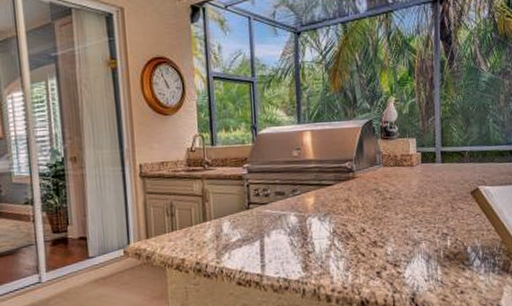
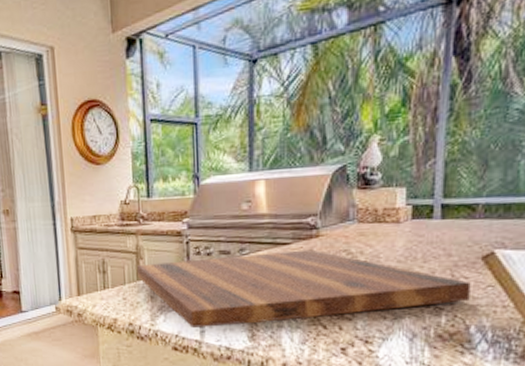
cutting board: none [203,189,465,263] -> present [137,249,471,328]

